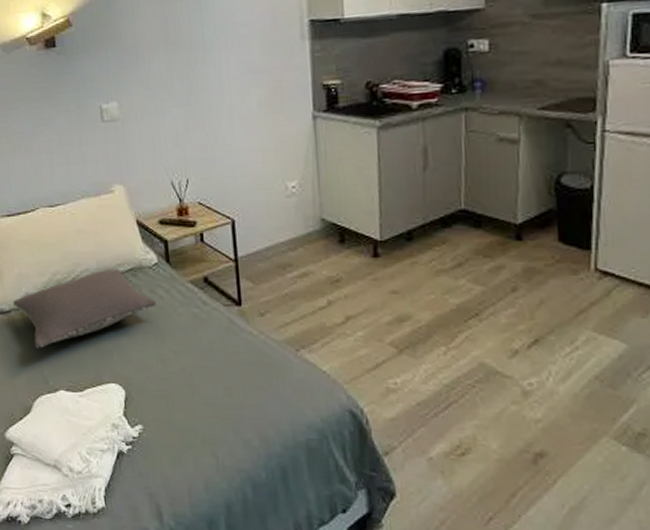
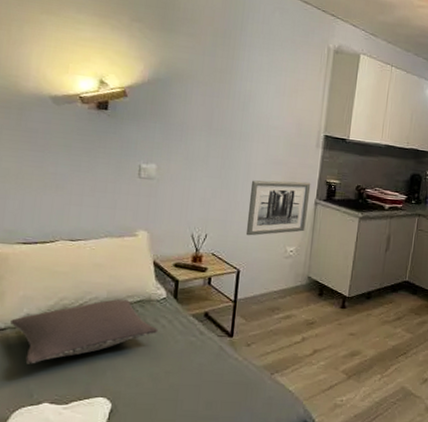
wall art: none [227,90,306,174] -> present [245,180,311,236]

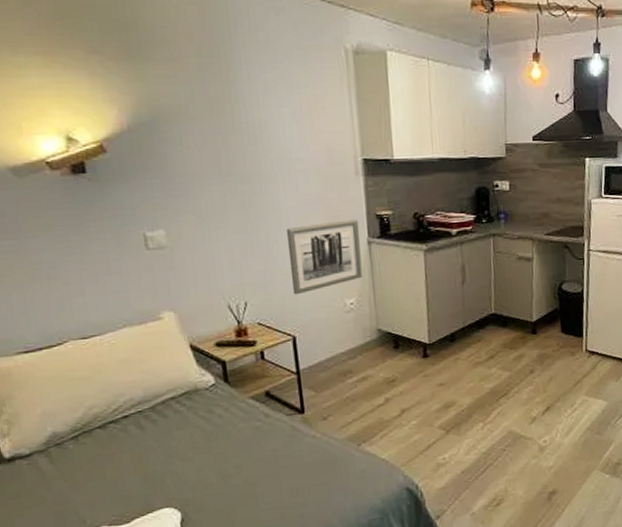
pillow: present [10,299,159,364] -> none [35,393,215,488]

